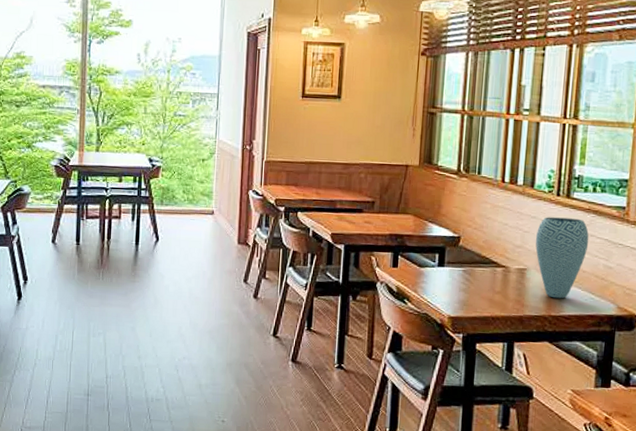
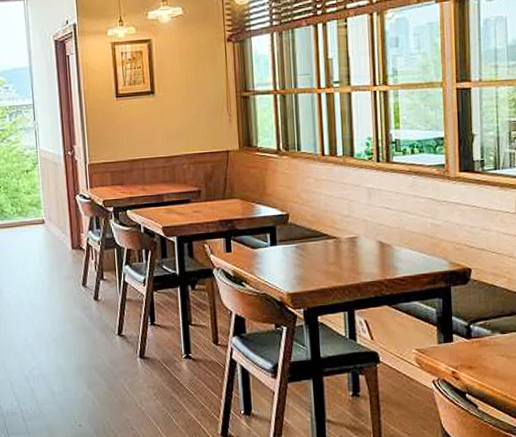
vase: present [535,217,589,299] -> none [361,181,414,262]

